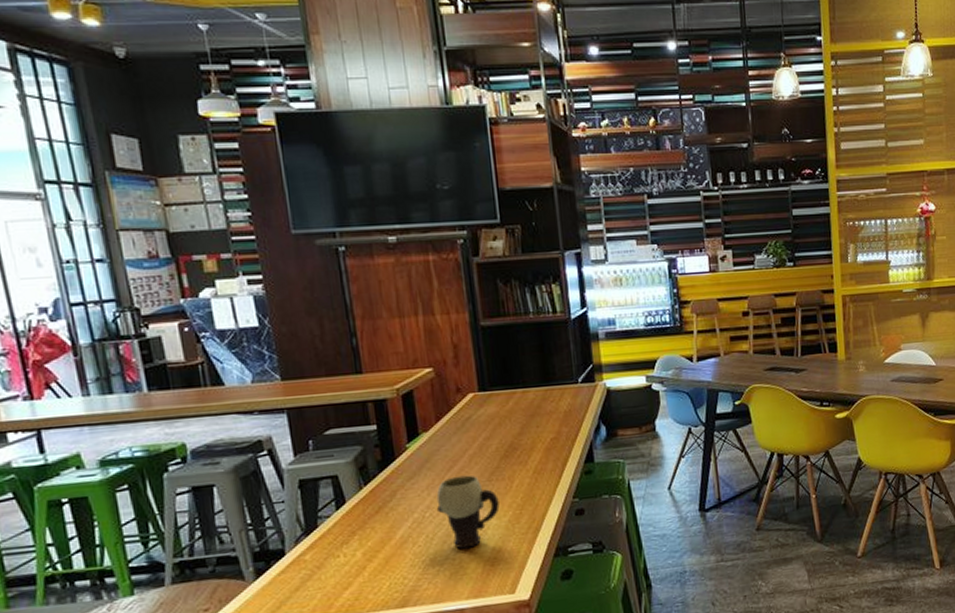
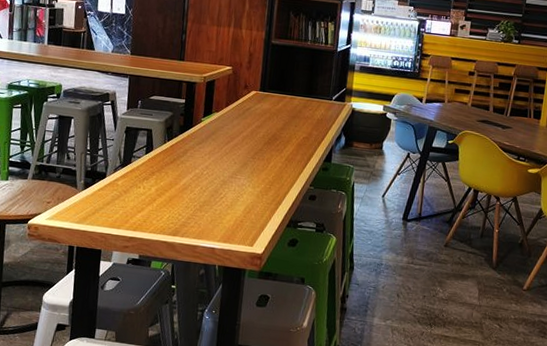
mug: present [436,475,500,549] -> none [212,149,257,205]

